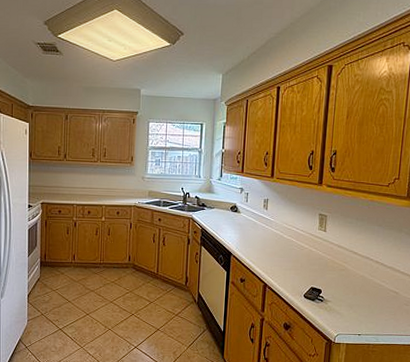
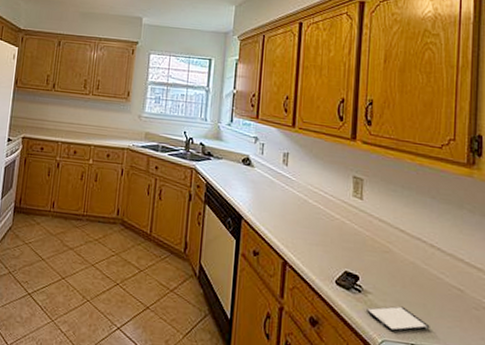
smartphone: none [327,308,373,327] -> present [367,306,430,332]

